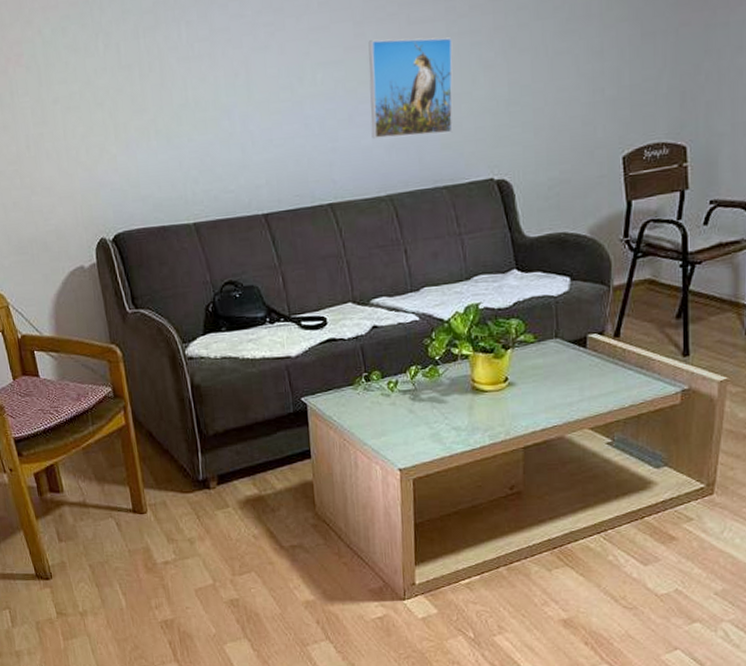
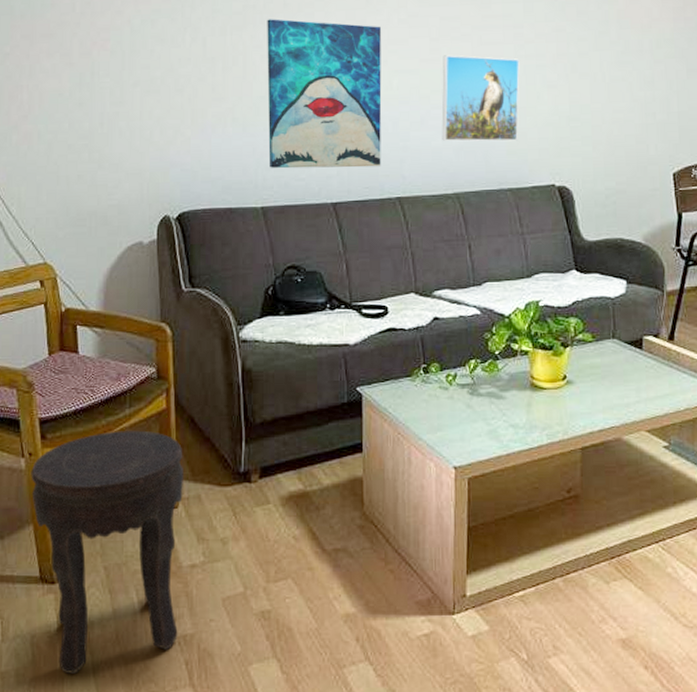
side table: none [14,445,160,652] -> present [31,430,183,674]
wall art: none [179,12,311,181] -> present [267,19,382,169]

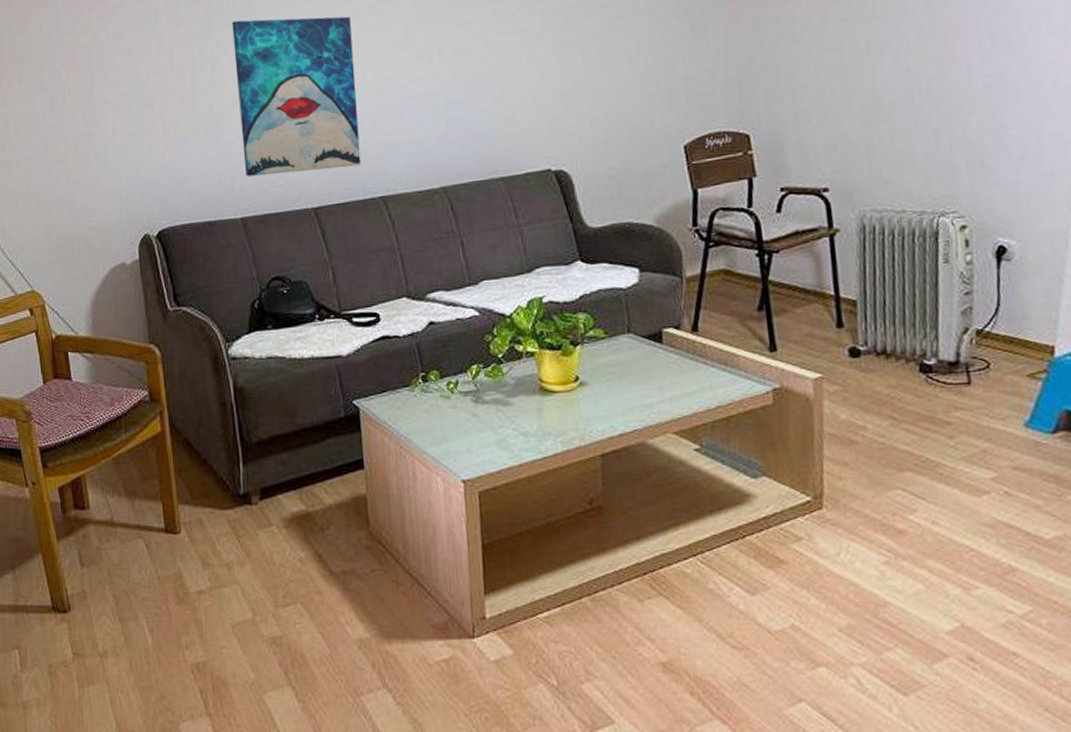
side table: present [31,430,183,674] -> none [35,455,191,703]
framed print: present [442,55,520,142] -> none [418,35,506,132]

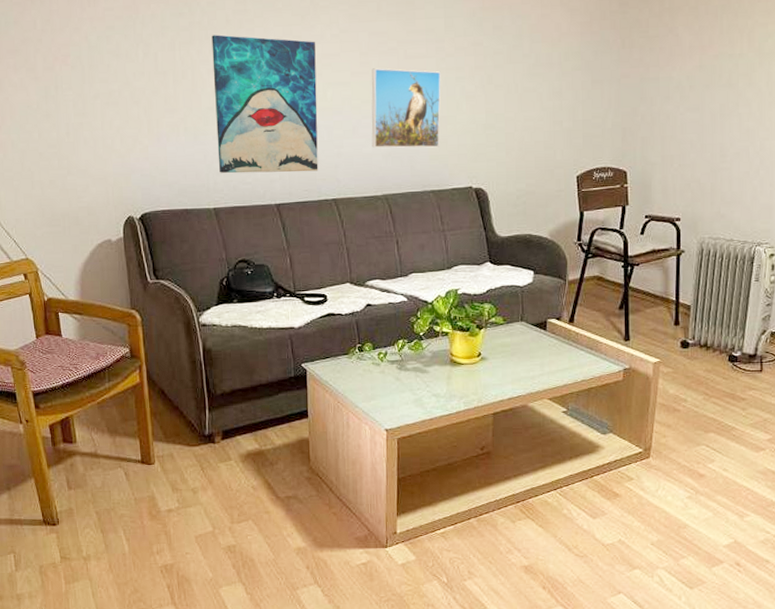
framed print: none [418,35,506,132] -> present [371,68,441,148]

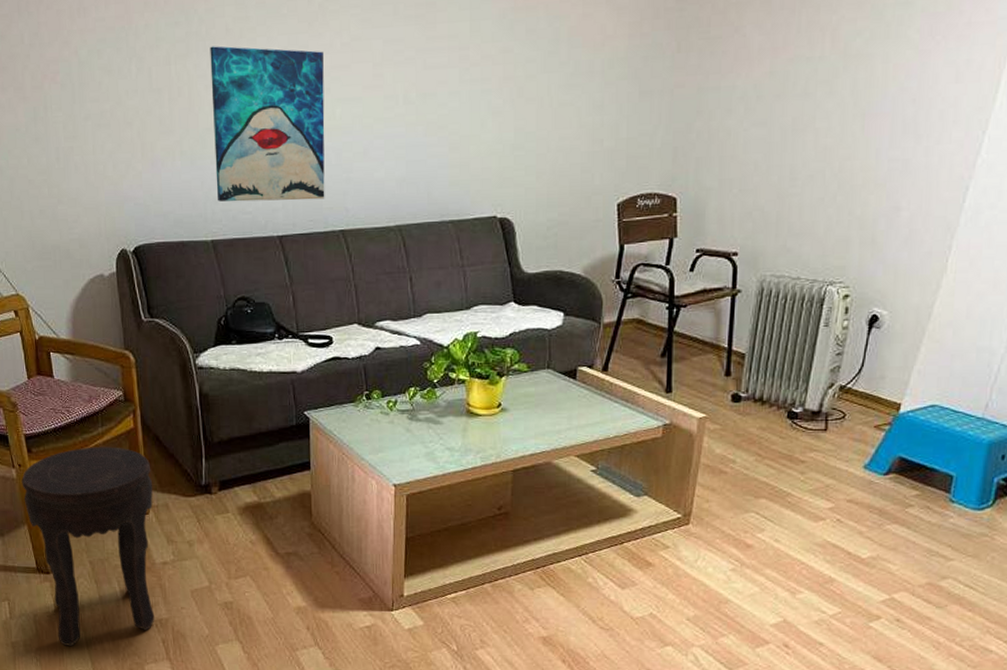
side table: none [29,401,160,595] -> present [21,447,155,646]
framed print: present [371,68,441,148] -> none [384,81,464,173]

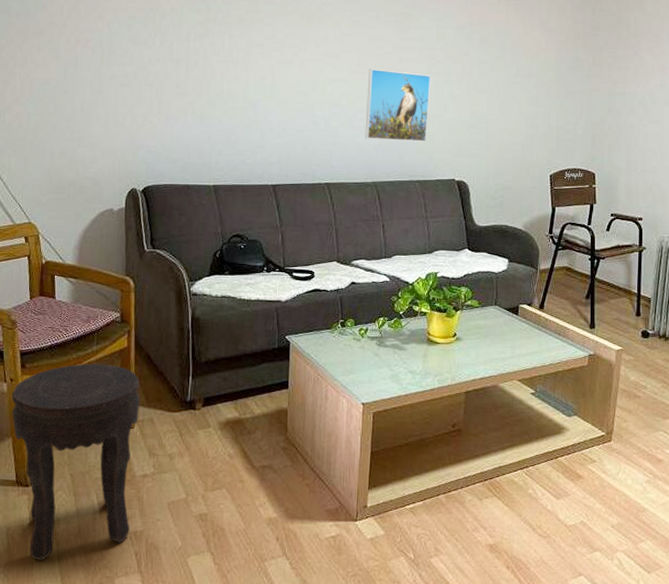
wall art: present [210,46,325,202] -> none [221,30,319,157]
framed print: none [384,81,464,173] -> present [365,69,431,142]

